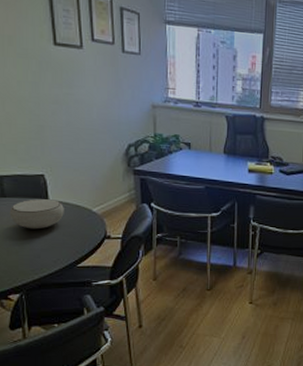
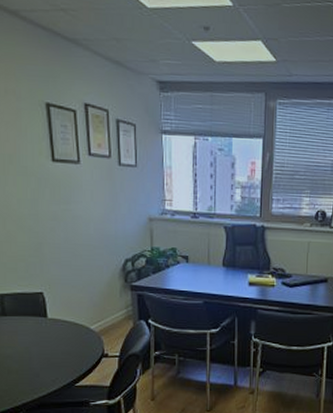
bowl: present [9,199,64,229] -> none [10,317,62,348]

